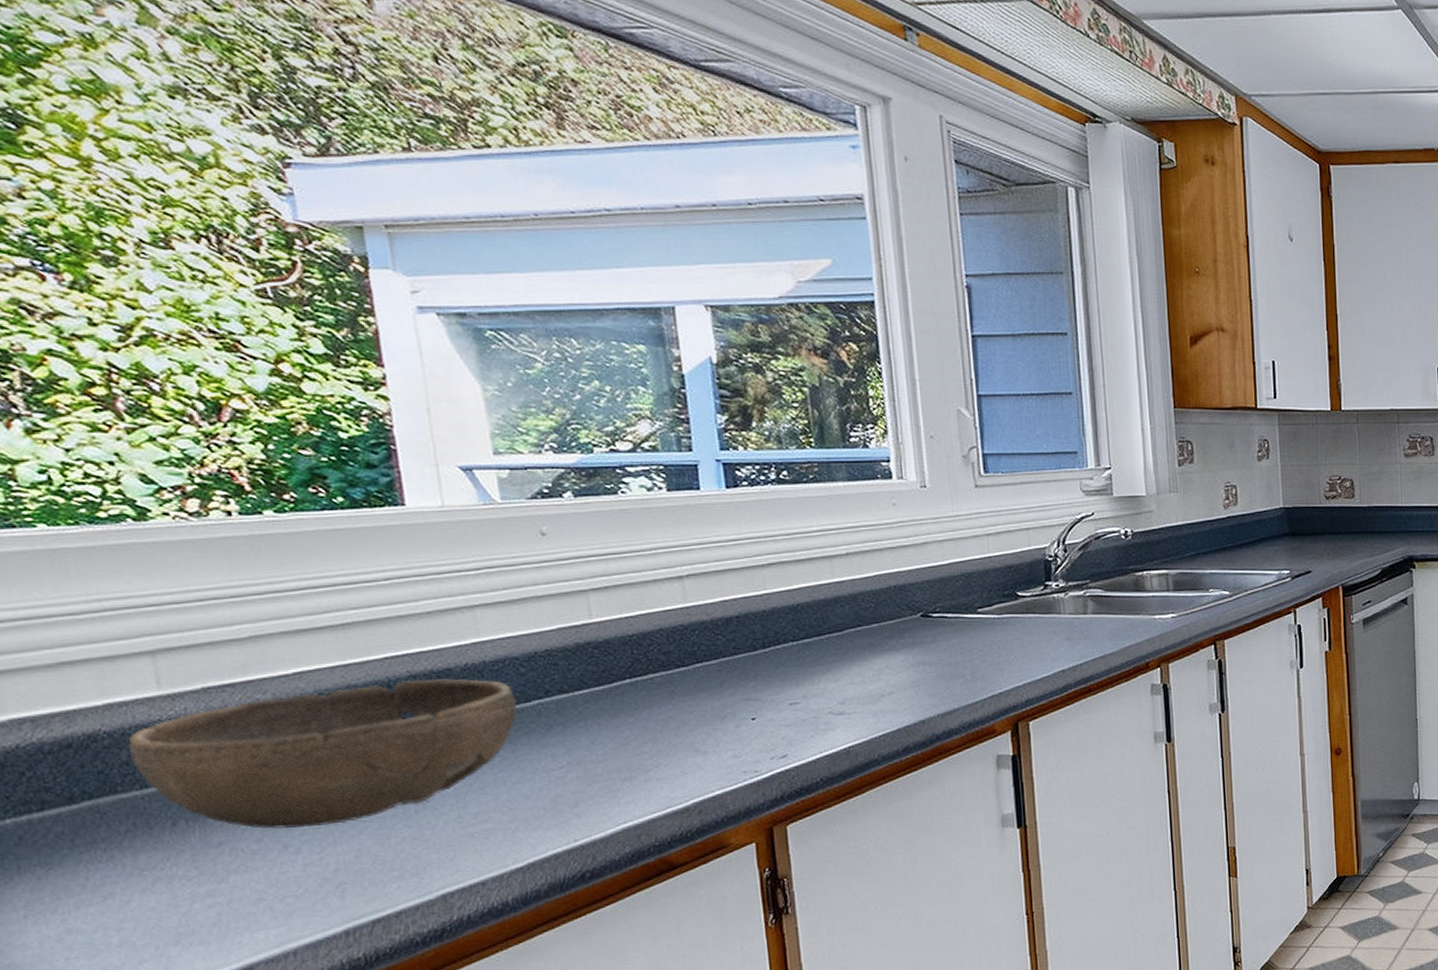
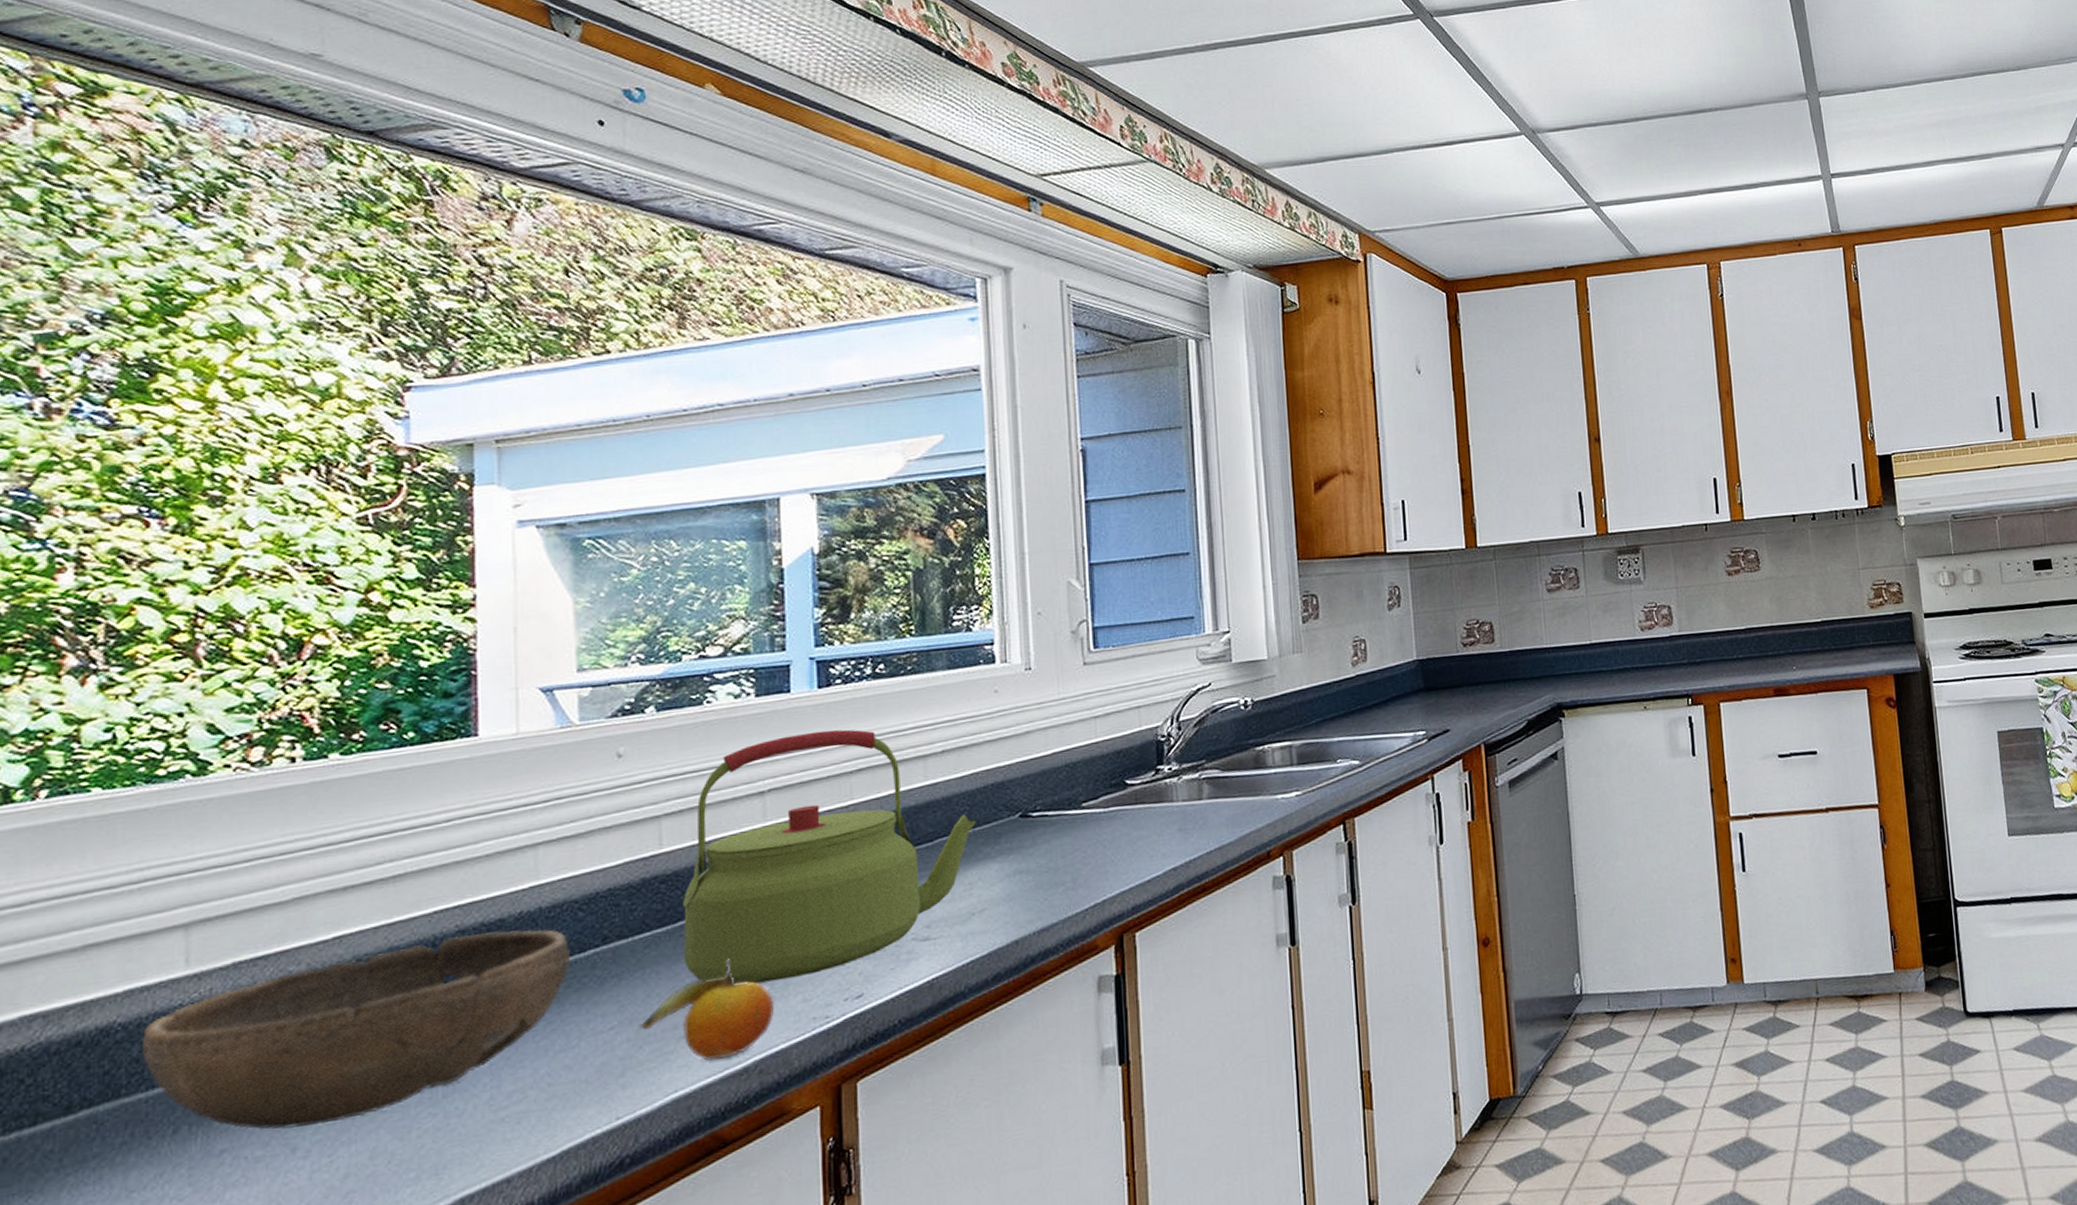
fruit: none [586,717,708,800] -> present [638,958,775,1061]
kettle: none [616,526,882,740] -> present [683,729,977,985]

